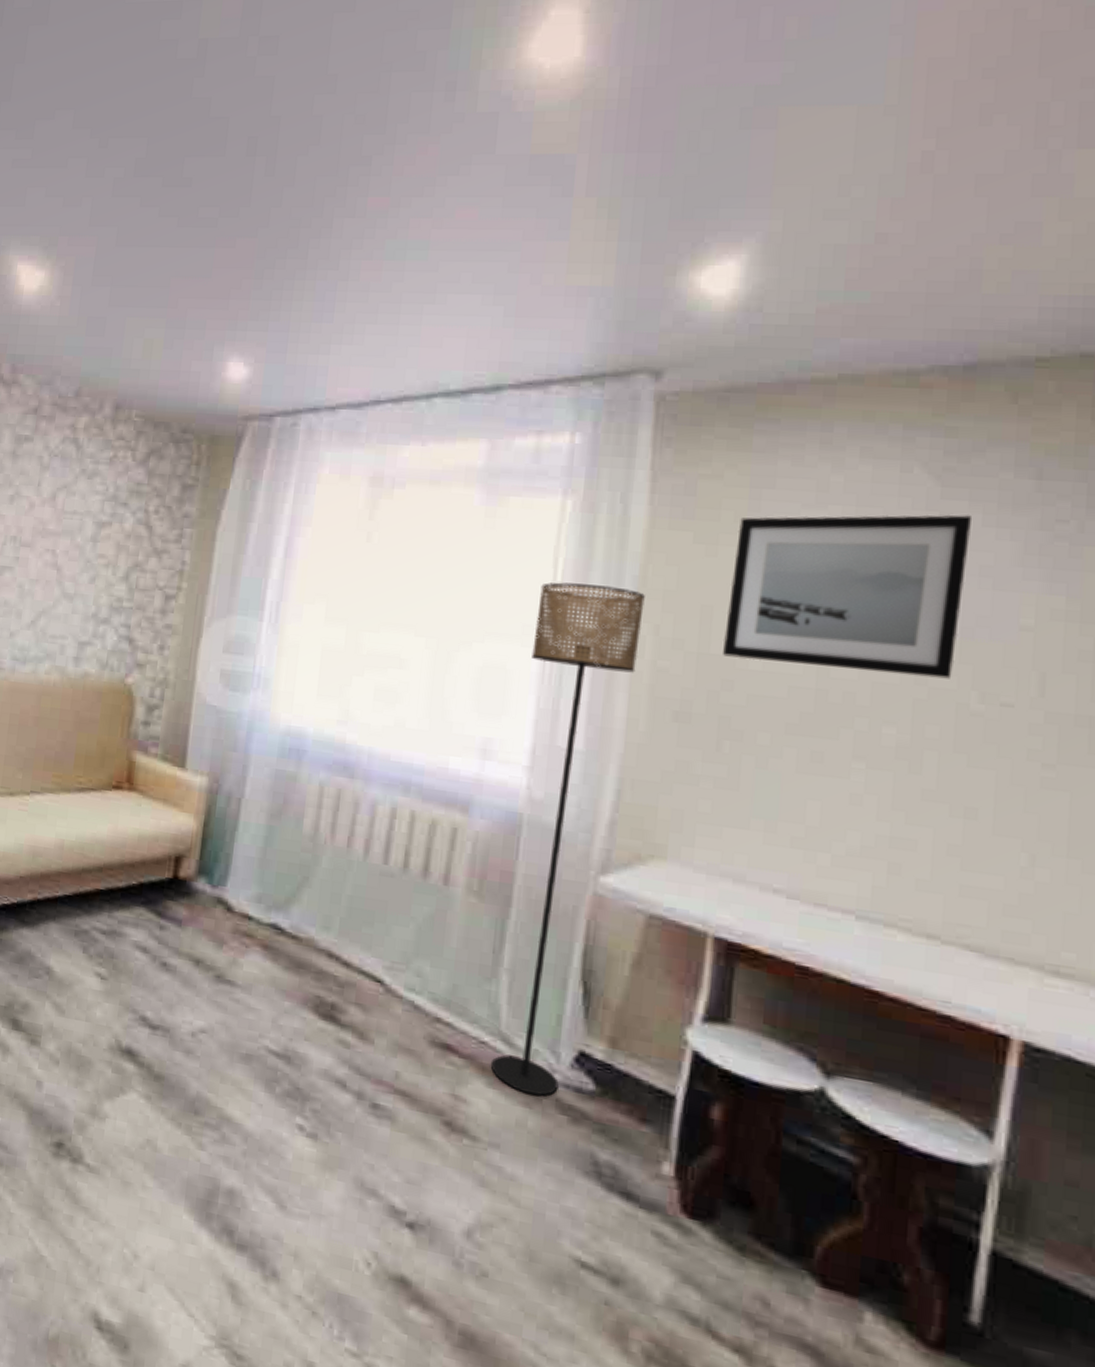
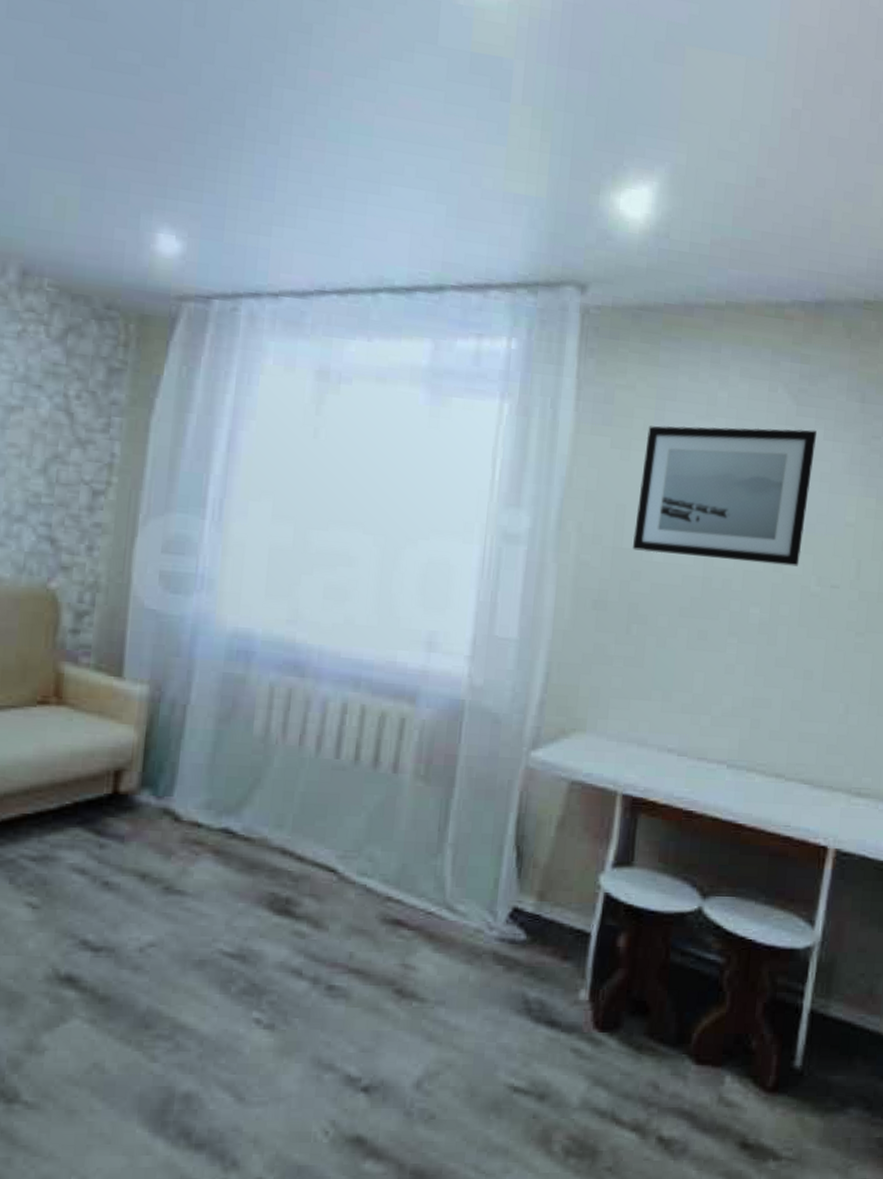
floor lamp: present [490,582,645,1096] -> none [436,481,571,953]

